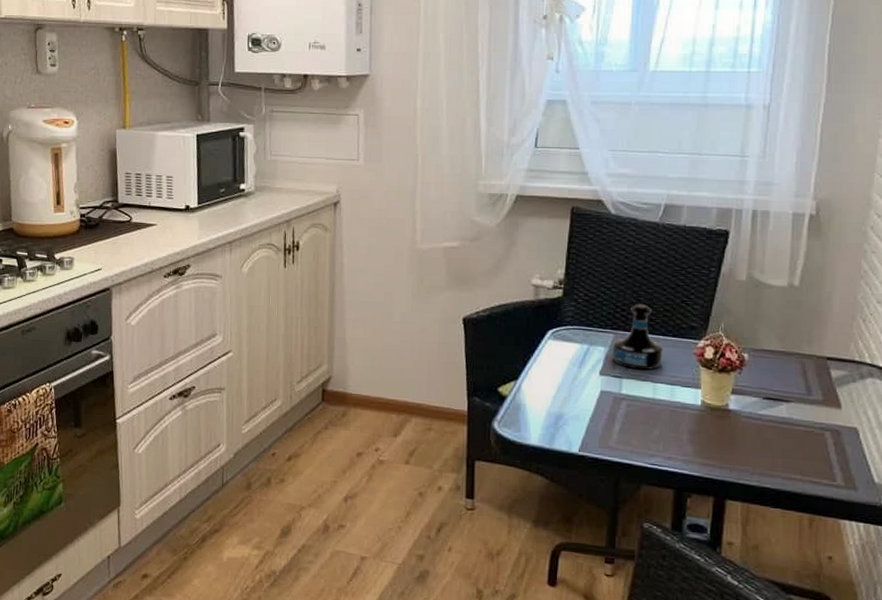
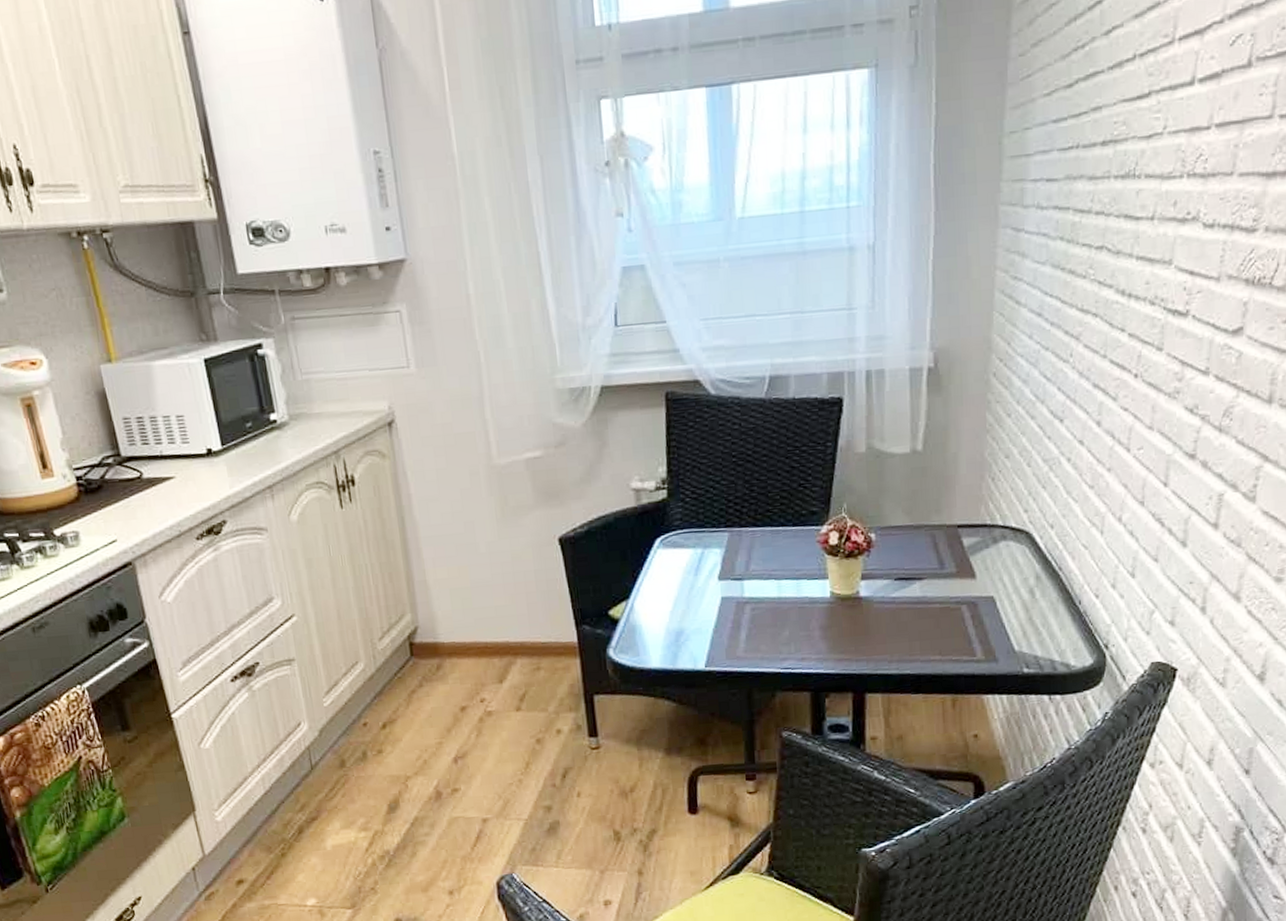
tequila bottle: present [613,303,663,371] -> none [729,494,785,569]

